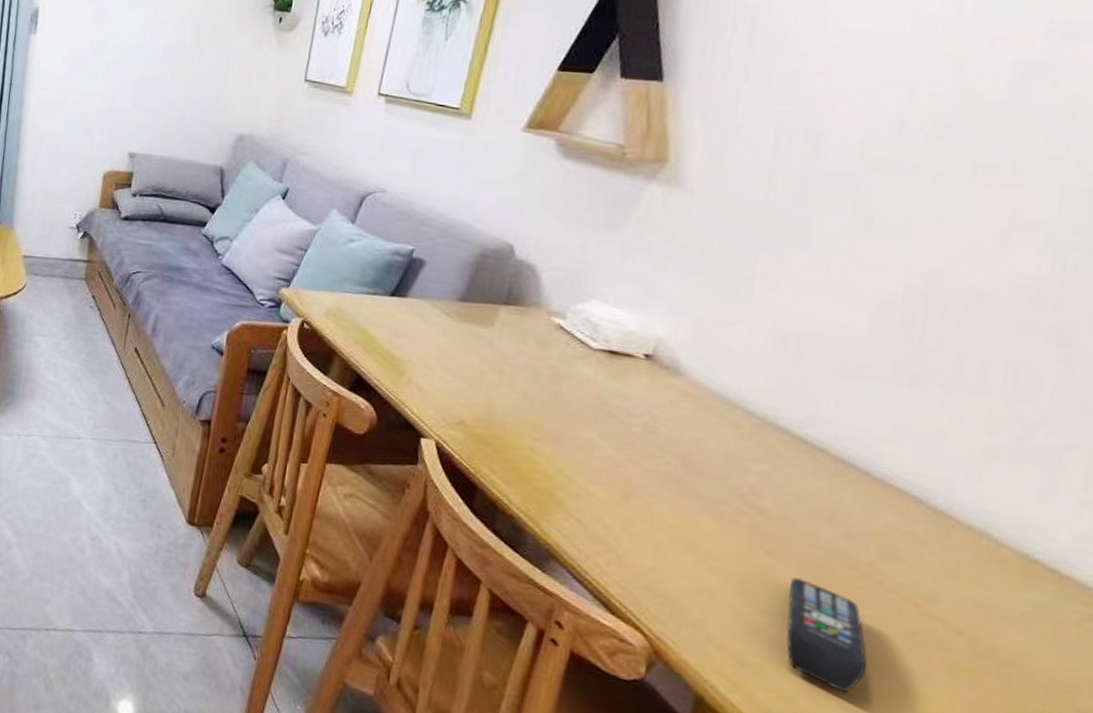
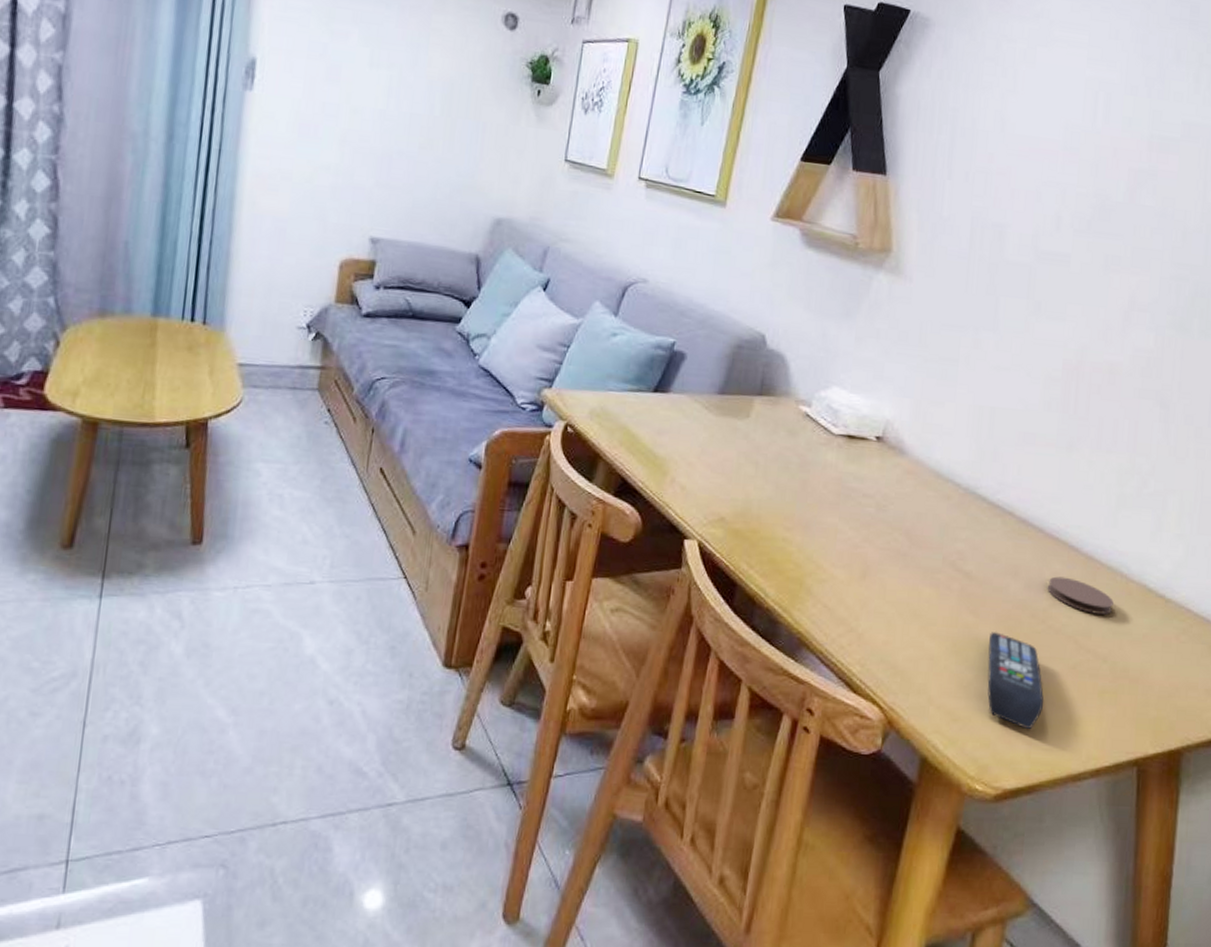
coaster: none [874,527,976,582] -> present [1047,576,1114,615]

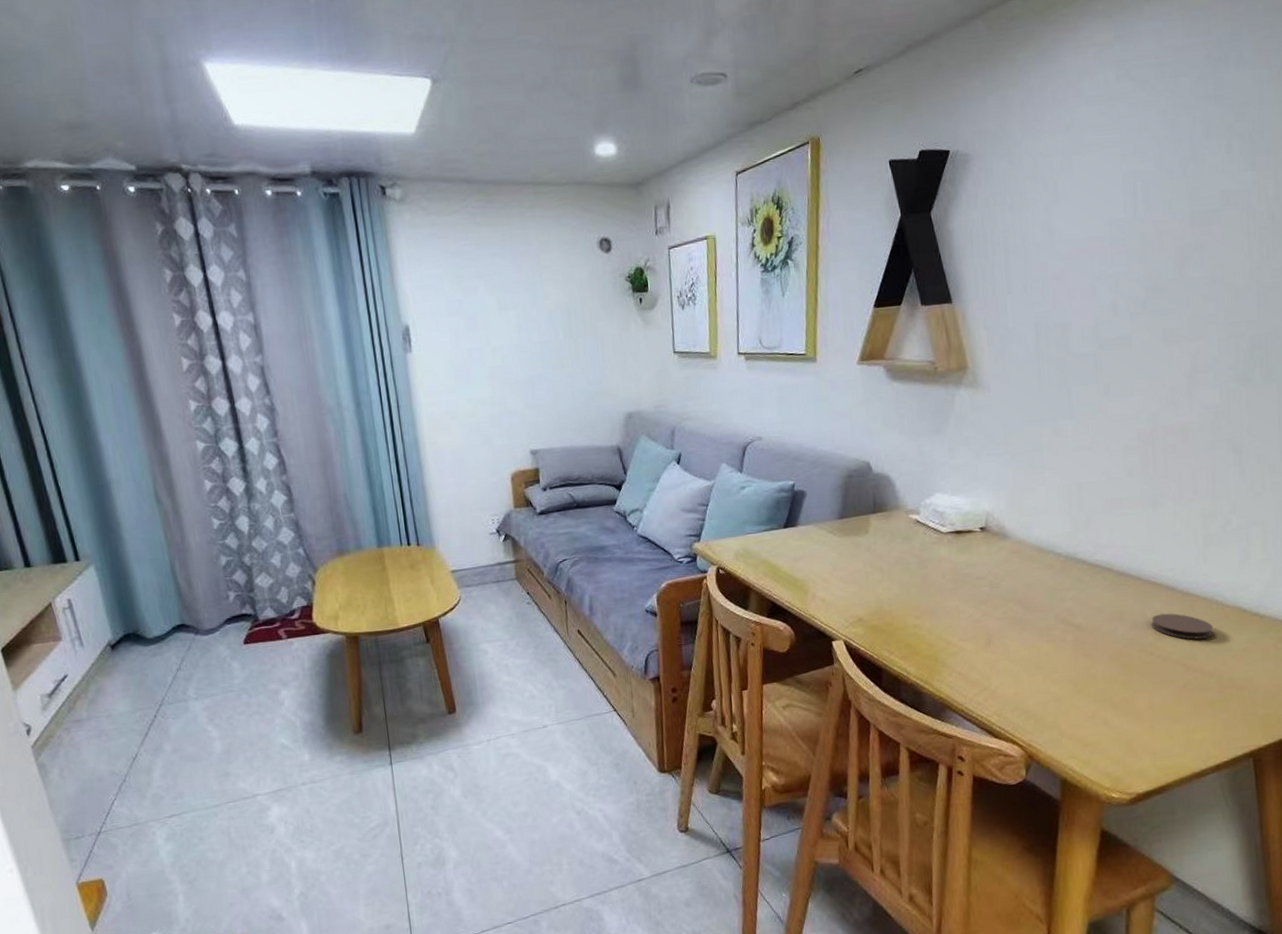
remote control: present [987,632,1044,729] -> none [1106,669,1162,743]

